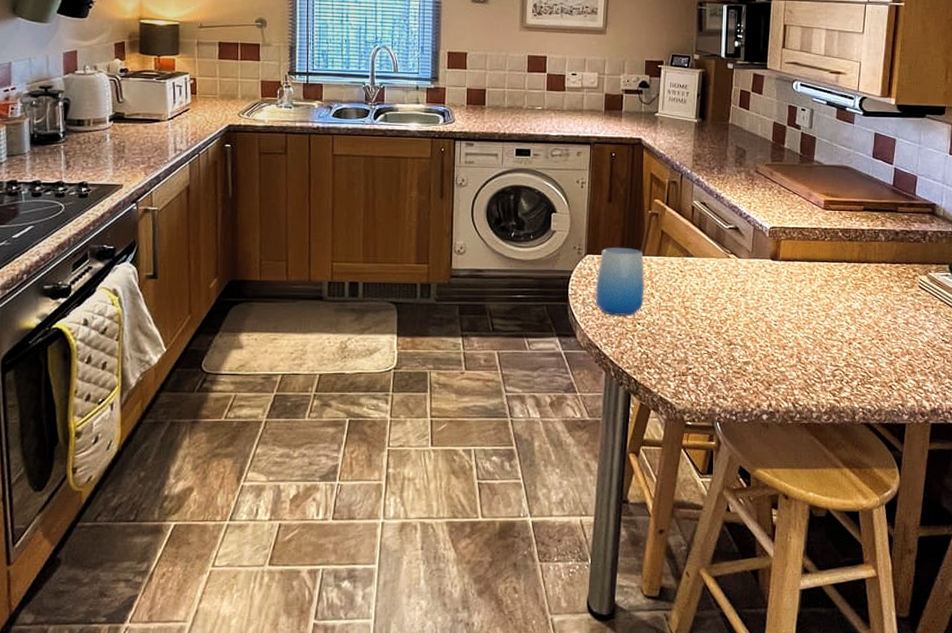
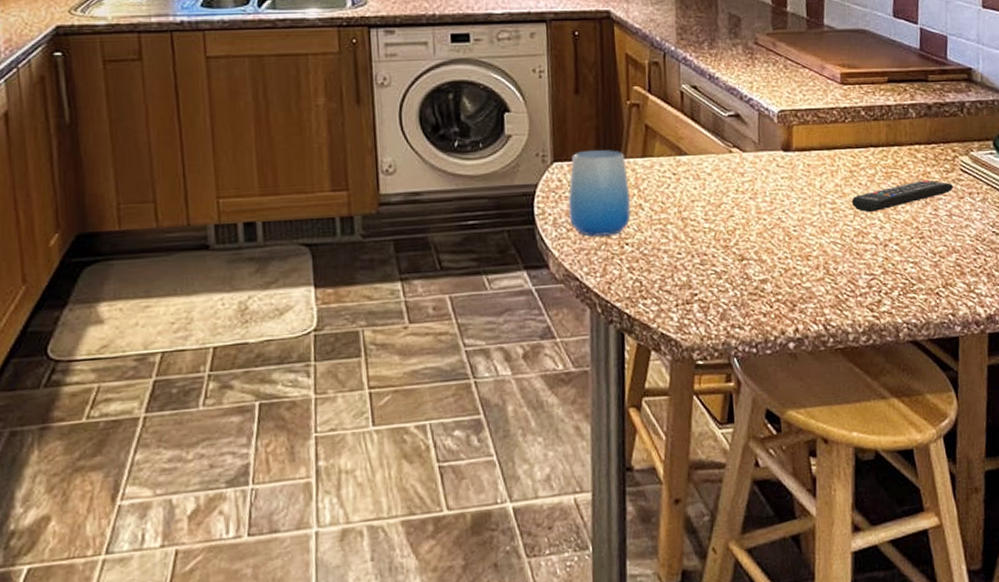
remote control: none [824,292,912,316] -> present [851,180,954,213]

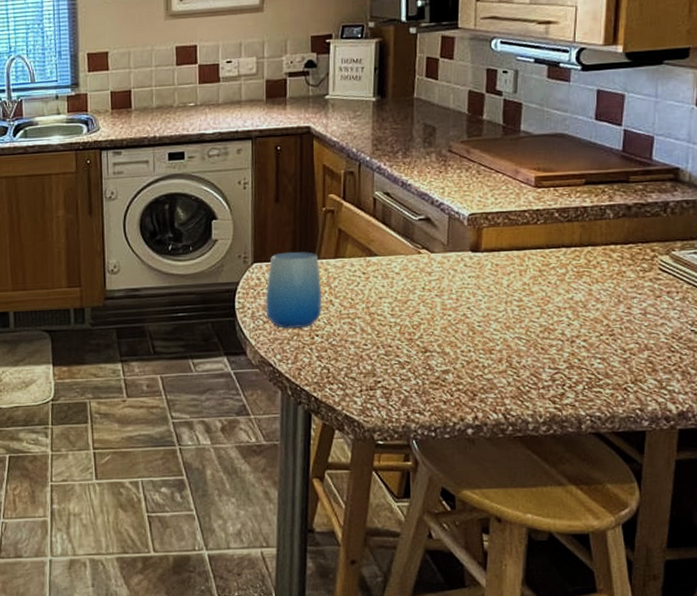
remote control: present [851,180,954,213] -> none [539,279,651,310]

